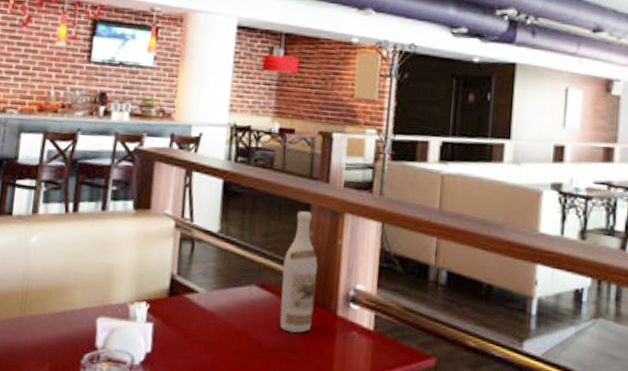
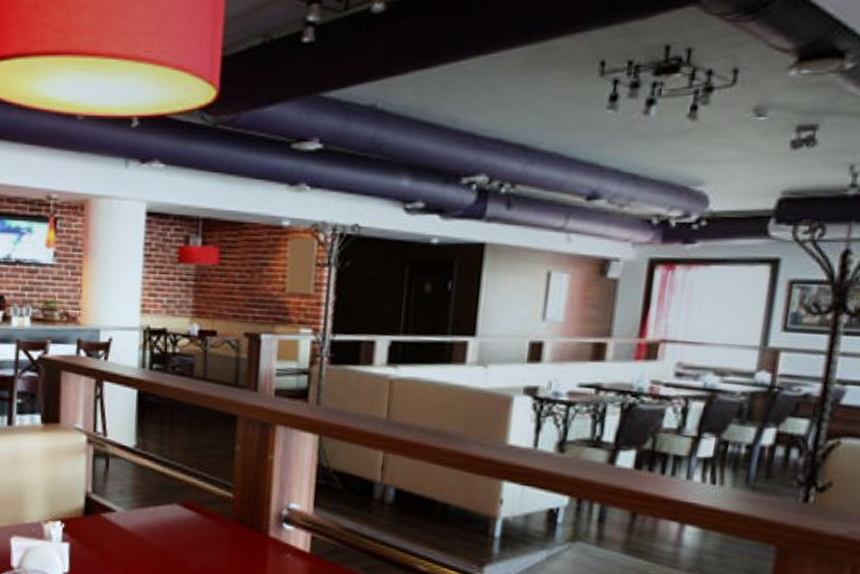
wine bottle: present [280,211,318,333] -> none [205,423,247,555]

